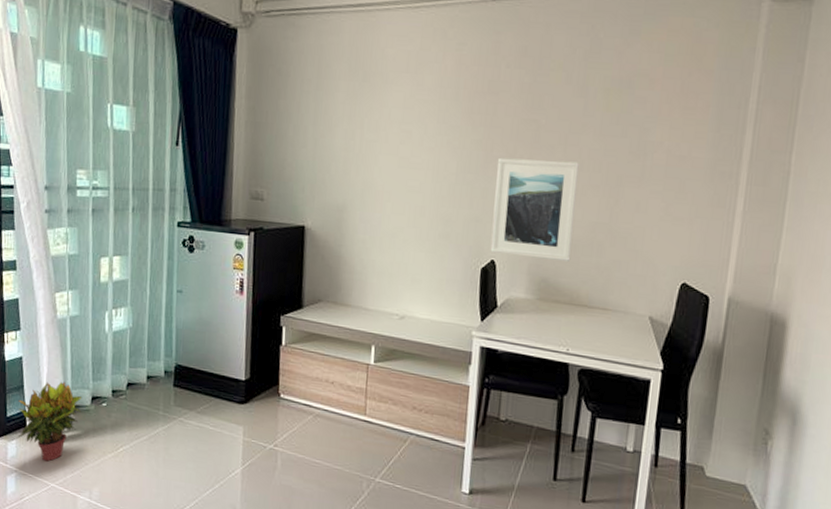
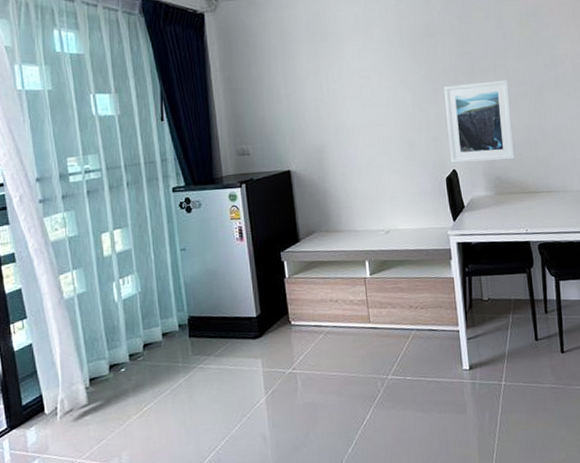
potted plant: present [17,381,83,462] -> none [33,357,100,439]

